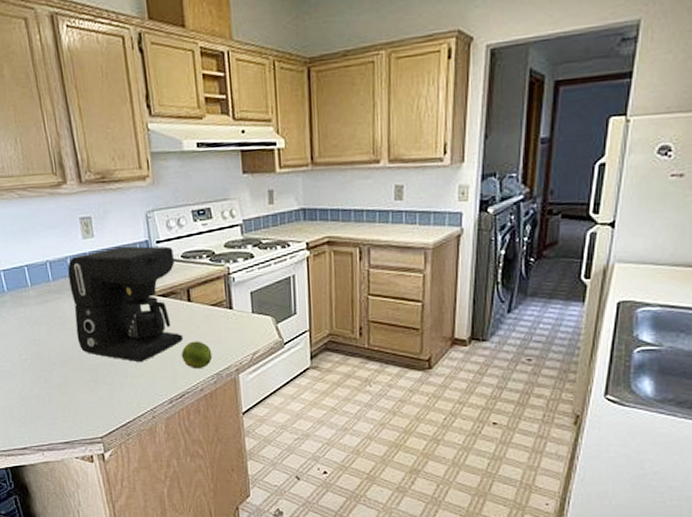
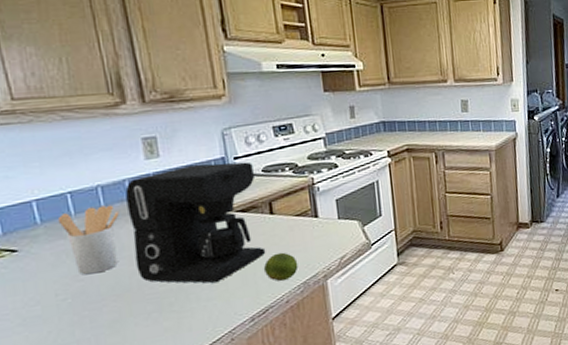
utensil holder: none [18,279,64,341] -> present [57,205,119,275]

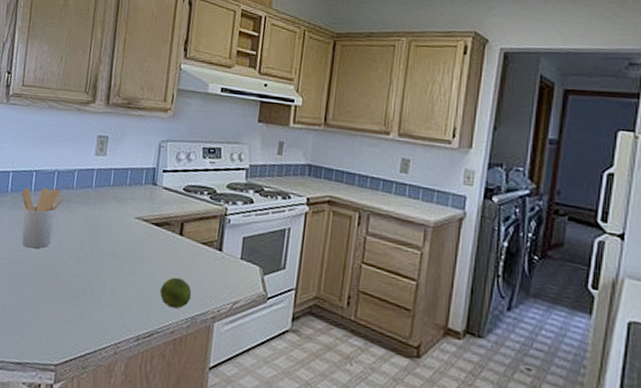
coffee maker: present [125,161,266,283] -> none [62,168,177,289]

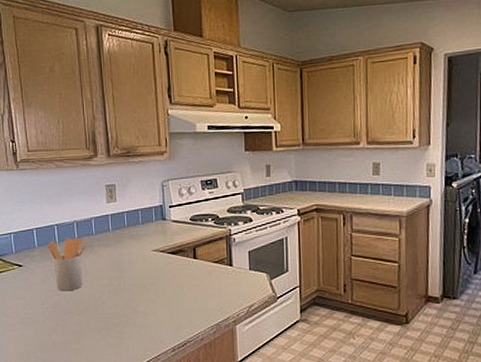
fruit: present [159,277,192,309] -> none [185,294,213,319]

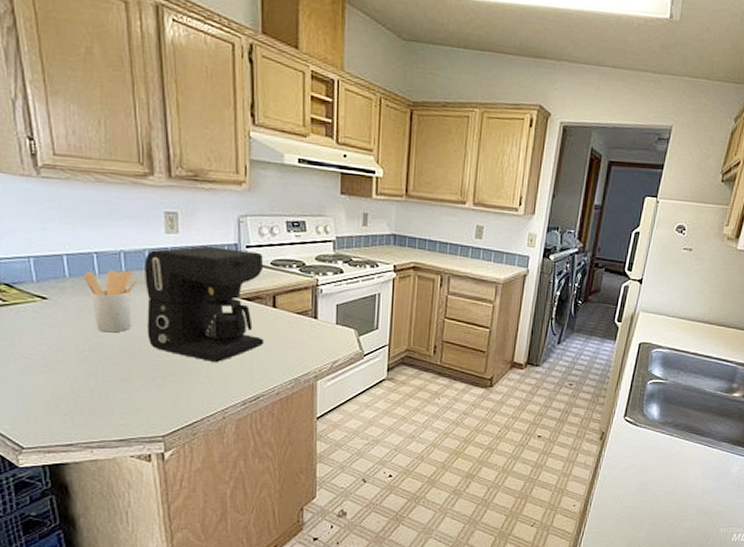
coffee maker: none [92,209,188,312] -> present [145,246,264,362]

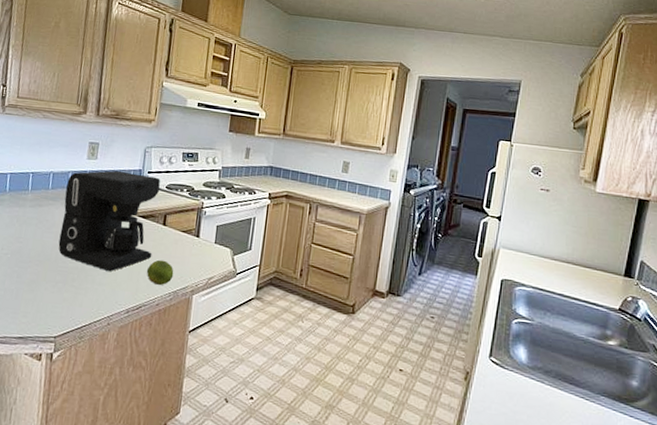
utensil holder: present [83,270,137,333] -> none [19,187,59,240]
fruit: none [260,346,292,373] -> present [146,259,174,285]

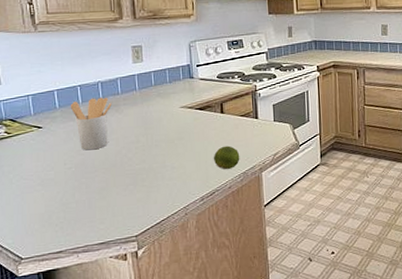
utensil holder: none [19,187,59,240] -> present [70,97,112,151]
coffee maker: present [58,170,161,271] -> none [117,69,216,166]

